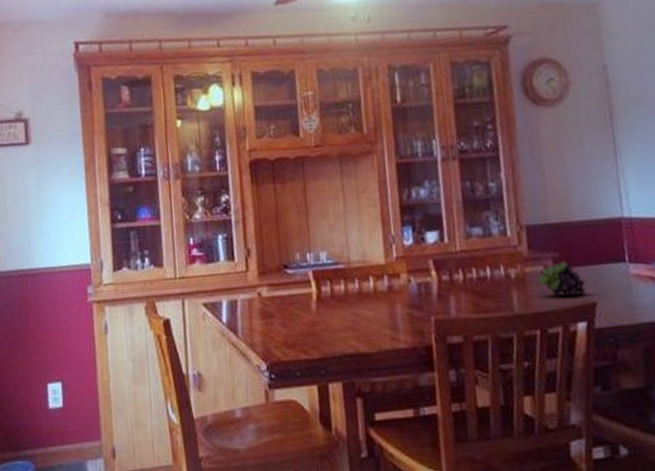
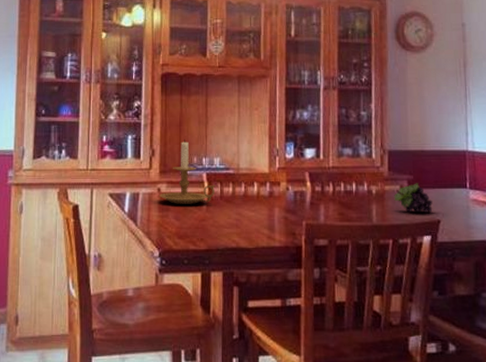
candle holder: none [260,234,325,309] -> present [159,139,216,204]

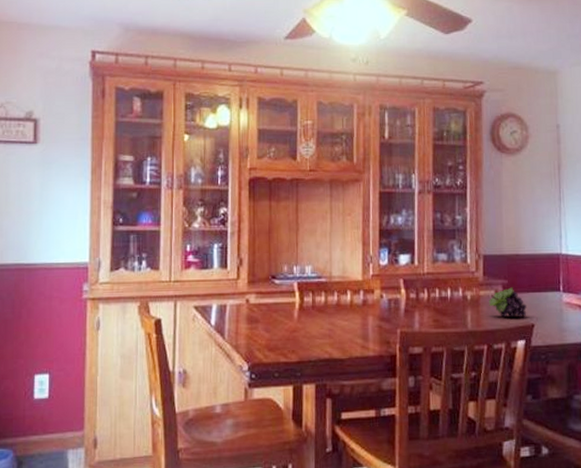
candle holder: present [159,139,216,204] -> none [248,247,307,315]

